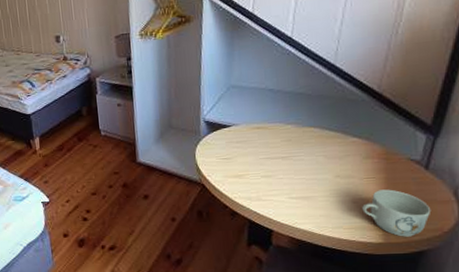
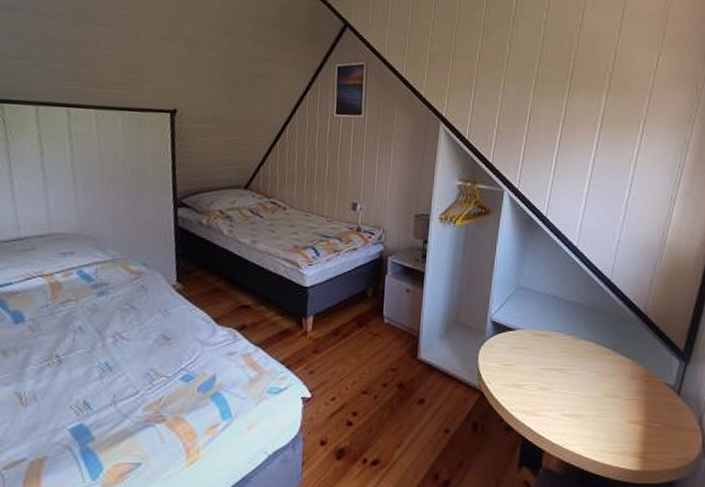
mug: present [362,189,431,237] -> none [625,413,681,465]

